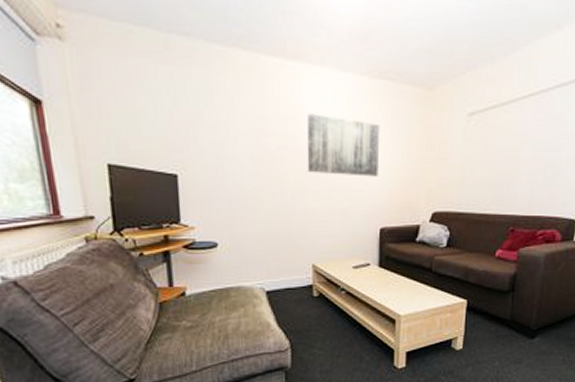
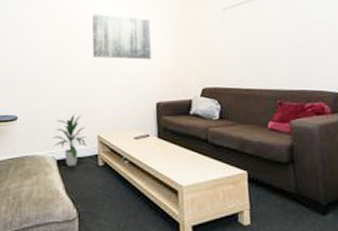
indoor plant: none [261,240,301,297] -> present [53,114,88,166]

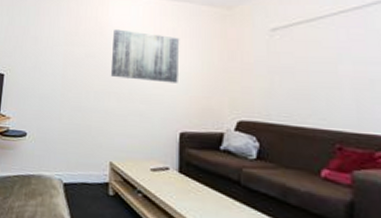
indoor plant: present [53,114,88,166] -> none [61,135,99,192]

